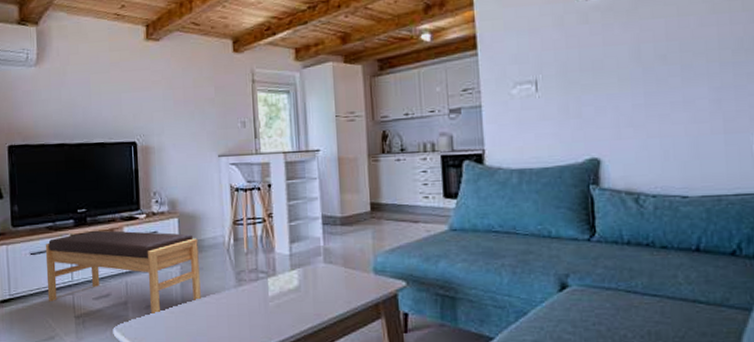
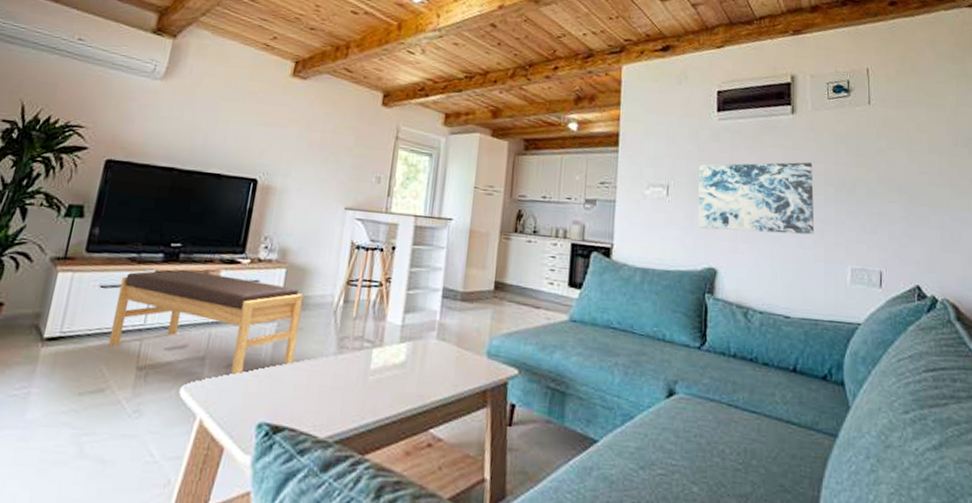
wall art: none [569,27,710,119] -> present [698,162,815,235]

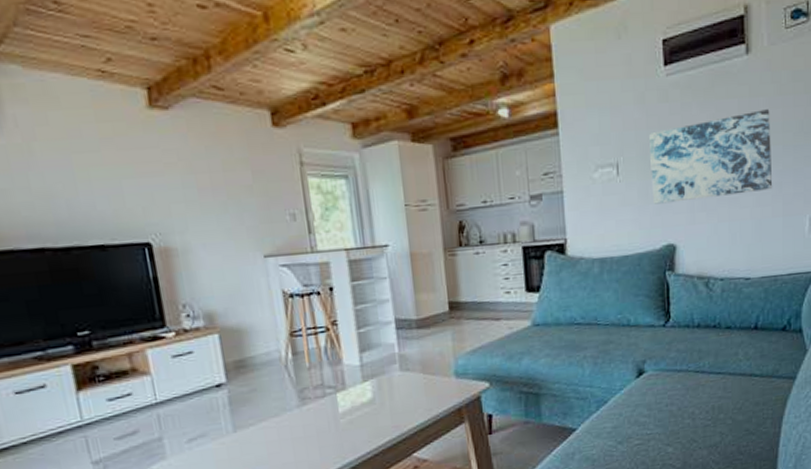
bench: present [108,269,304,374] -> none [35,351,257,448]

